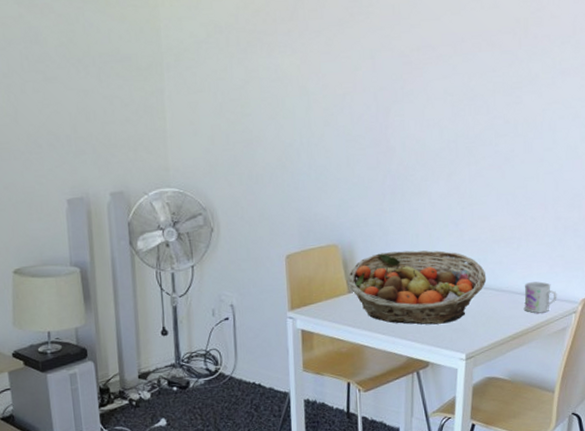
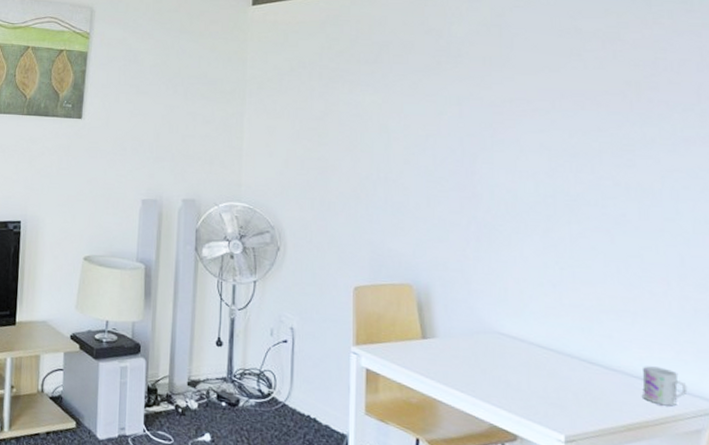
fruit basket: present [347,250,487,325] -> none [422,301,592,395]

